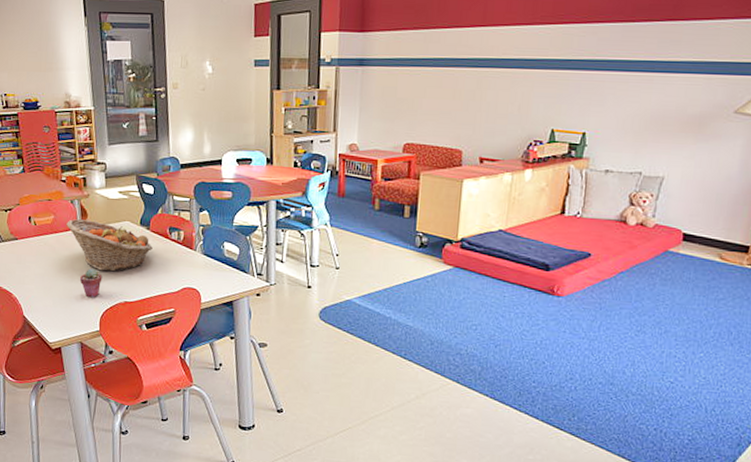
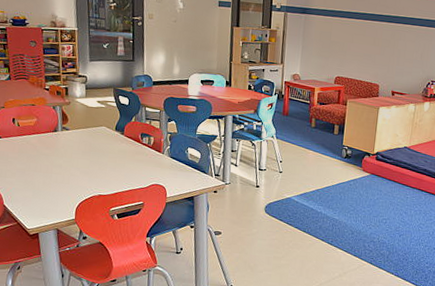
fruit basket: present [66,219,153,272] -> none [48,122,126,169]
potted succulent: present [79,269,103,297] -> none [58,166,80,190]

